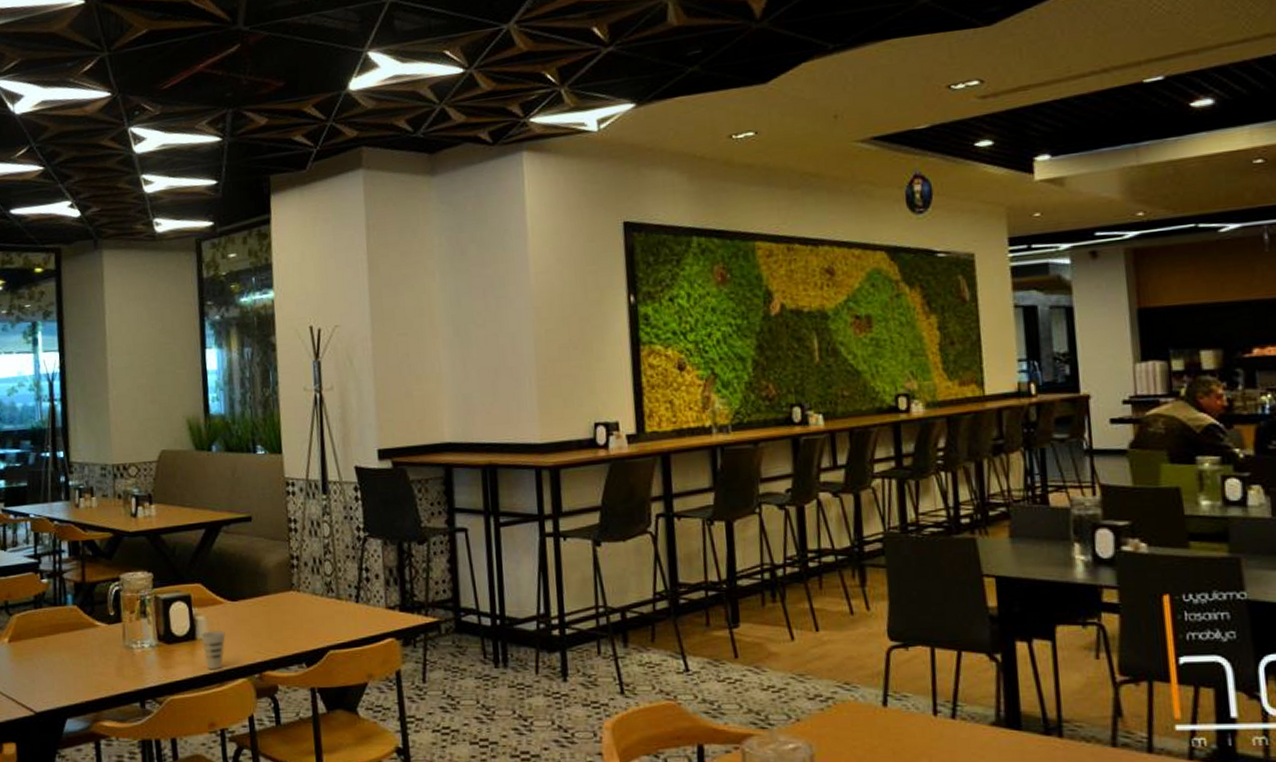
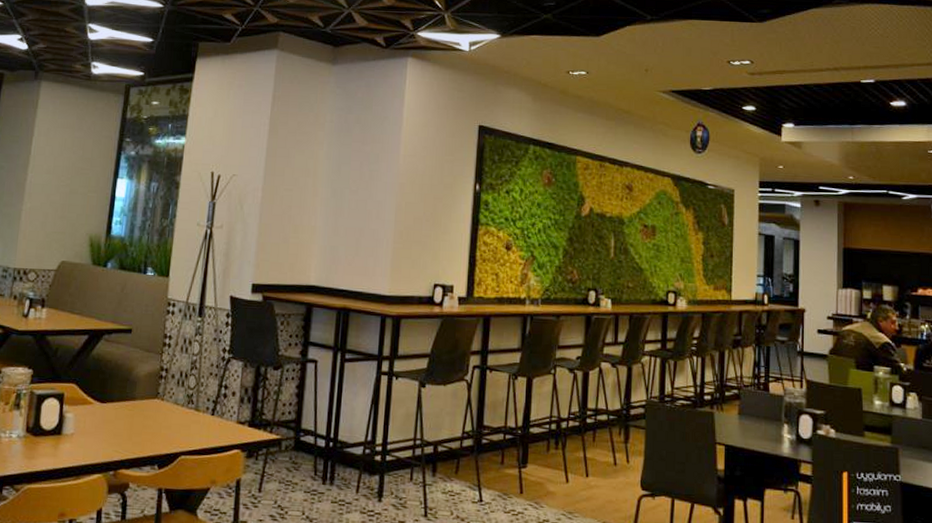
cup: present [201,630,226,670] -> none [66,428,90,464]

